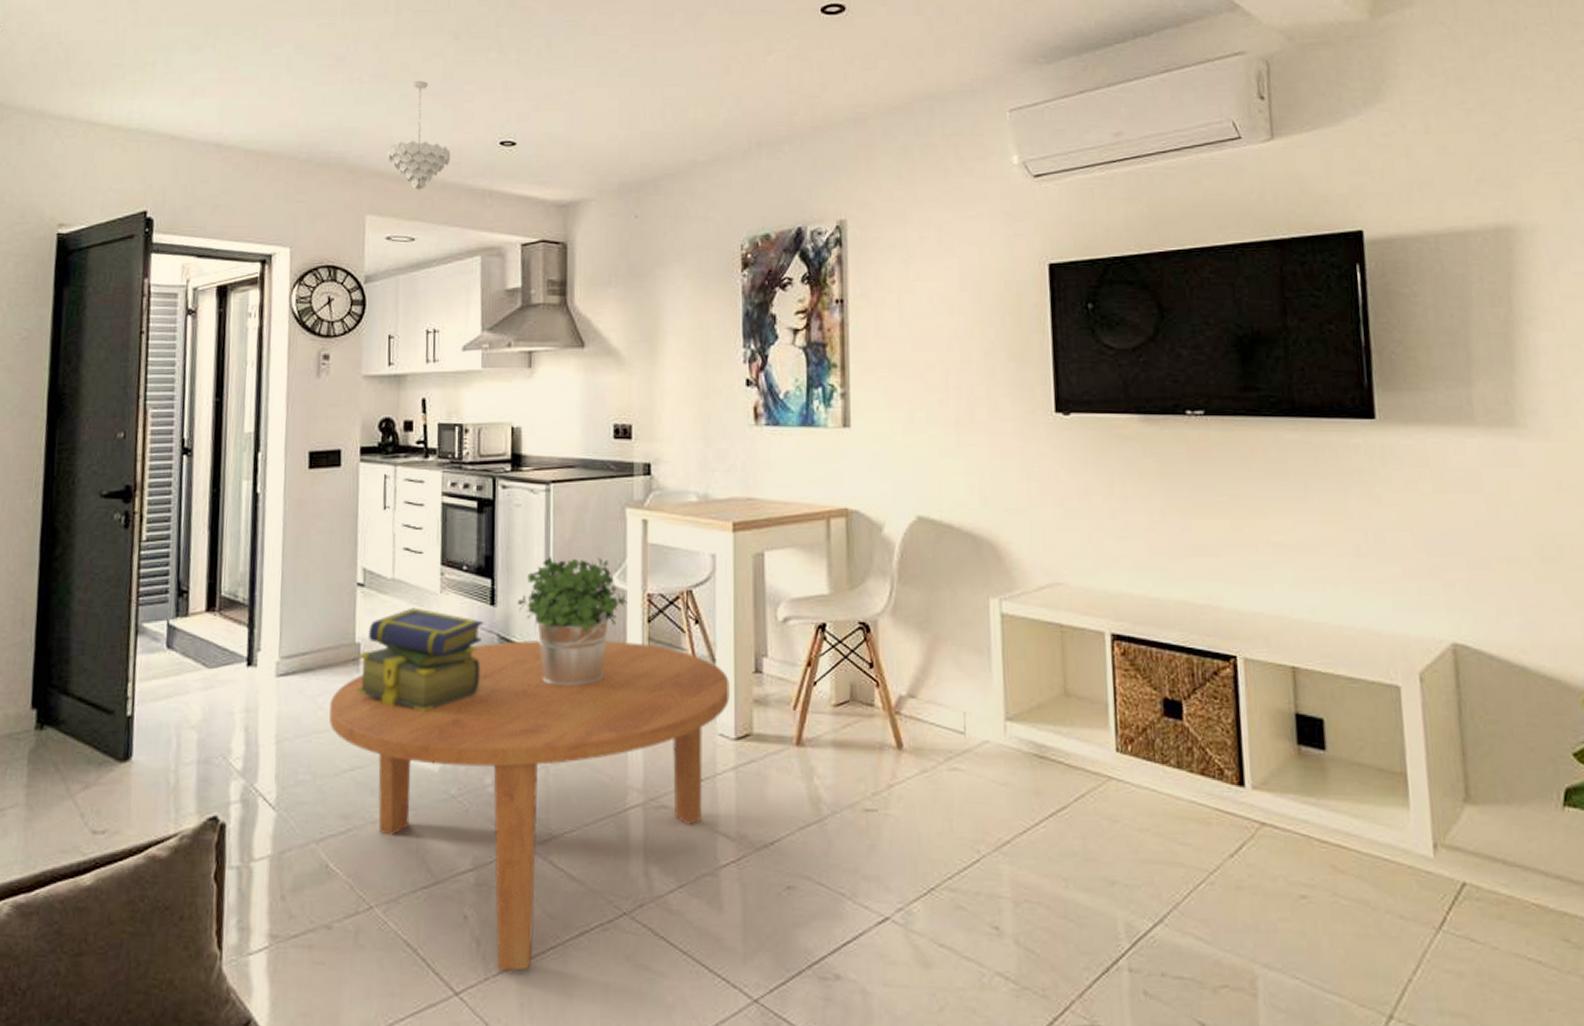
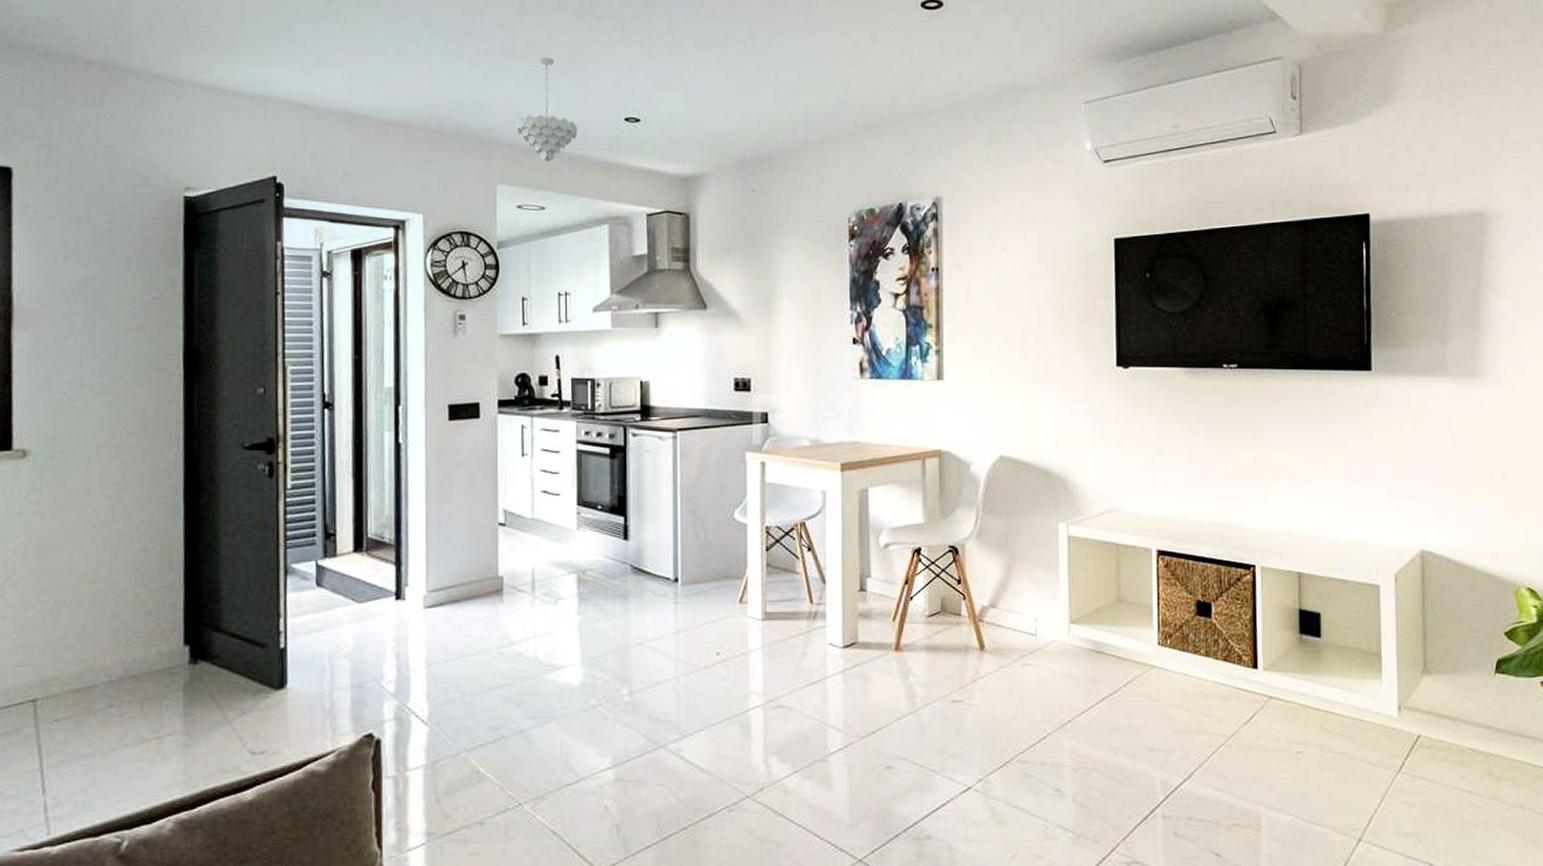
coffee table: present [329,640,730,971] -> none [475,567,838,850]
stack of books: present [356,607,483,713] -> none [501,543,617,635]
potted plant: present [516,557,627,687] -> none [648,496,748,608]

